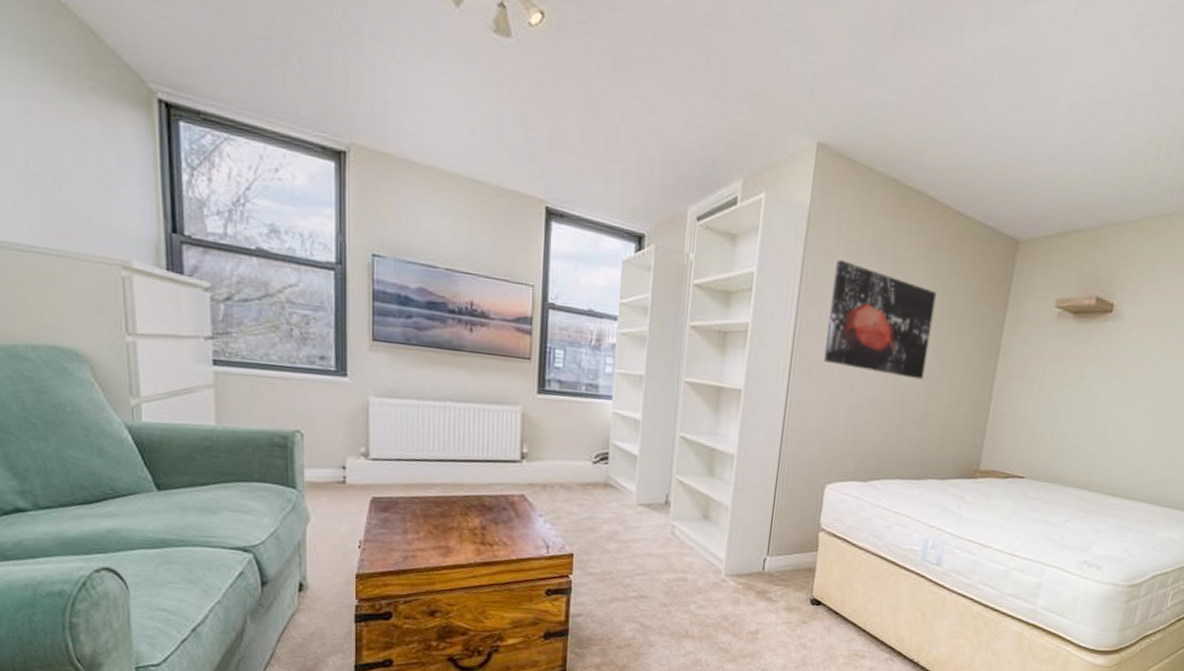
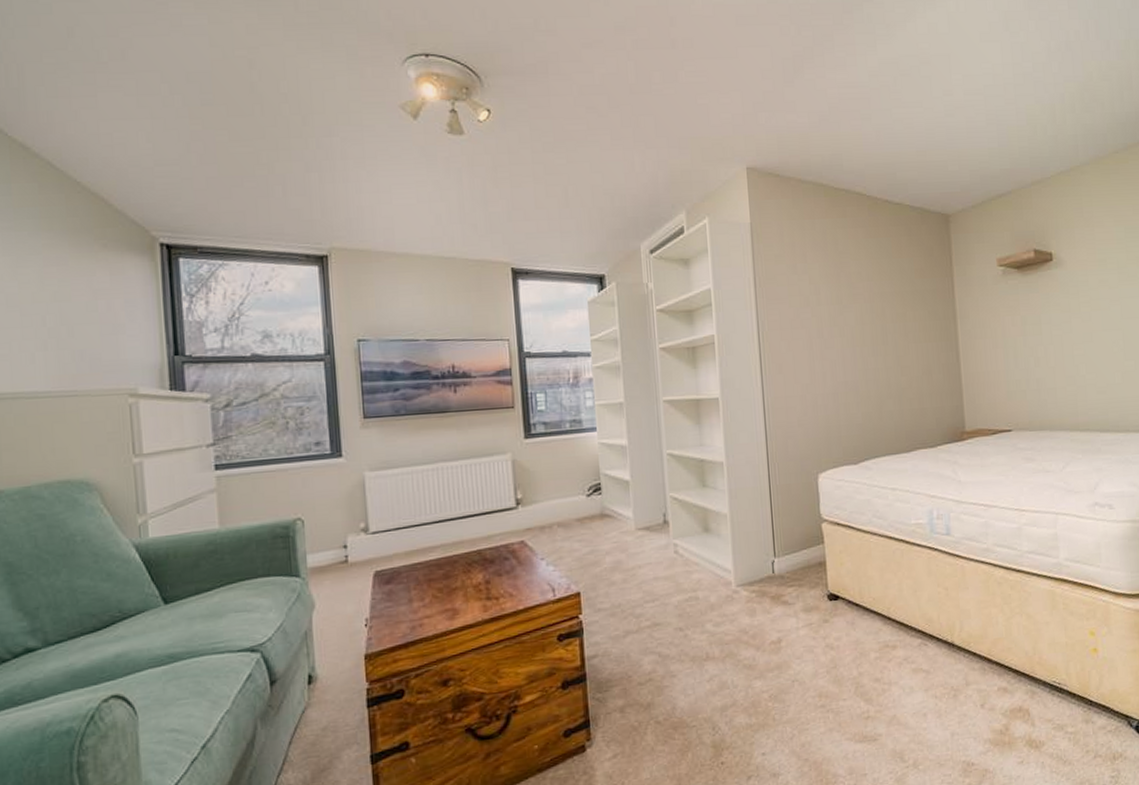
wall art: present [823,260,937,380] -> none [785,262,890,358]

